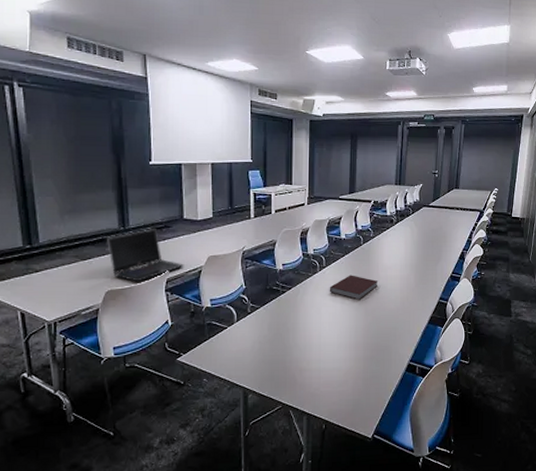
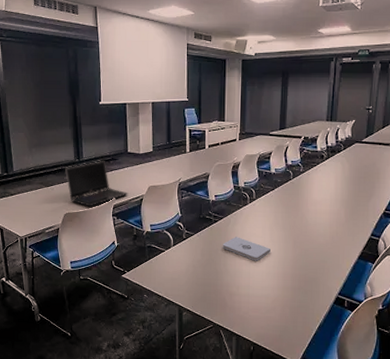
notepad: none [291,308,342,333] -> present [222,237,270,261]
notebook: present [329,275,378,300] -> none [258,208,308,232]

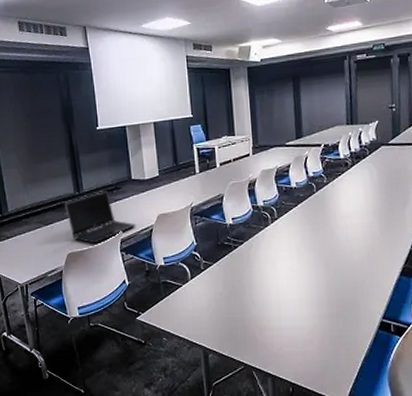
notepad: present [222,237,270,261] -> none [246,262,300,289]

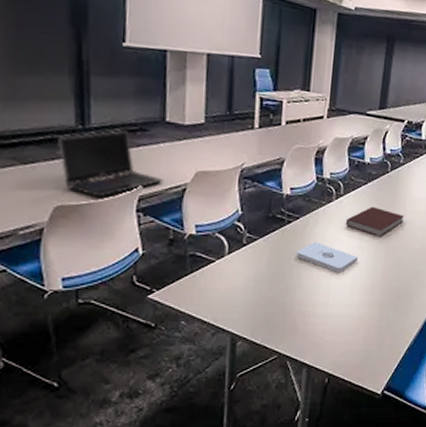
notepad: none [246,262,300,289] -> present [296,242,358,273]
notebook: none [283,225,338,252] -> present [345,206,405,236]

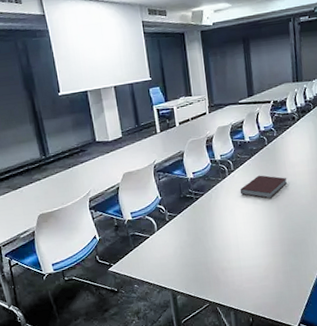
laptop computer: present [58,130,164,198] -> none [32,154,104,204]
notepad: present [296,242,358,273] -> none [207,211,256,233]

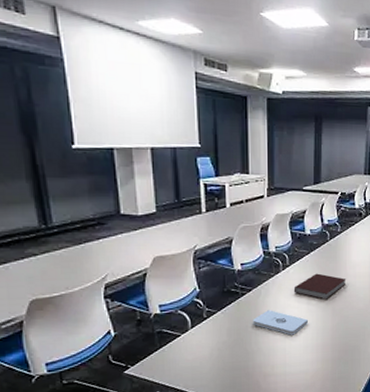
notepad: none [207,211,256,233] -> present [252,310,308,335]

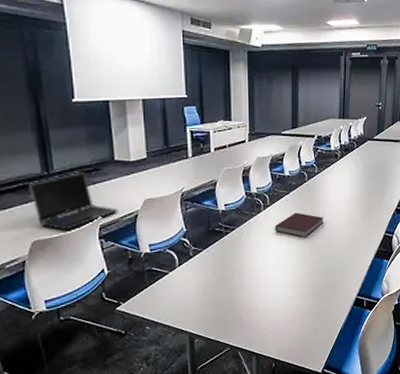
laptop computer: none [25,226,126,289] -> present [29,172,119,230]
notepad: present [252,310,308,335] -> none [236,248,288,272]

